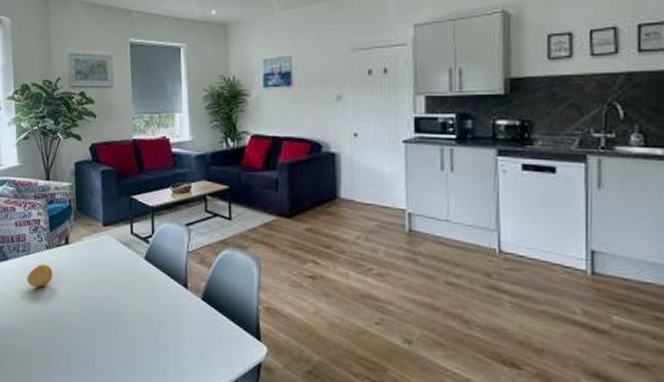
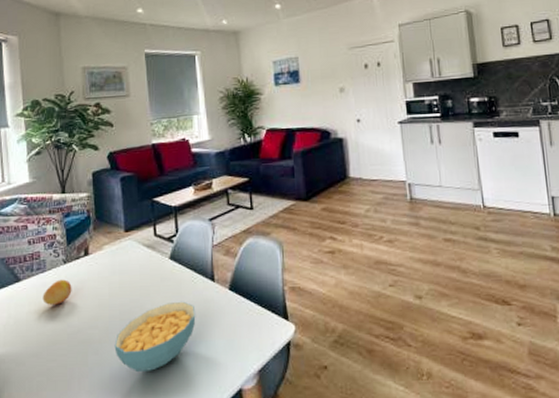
cereal bowl: none [89,302,167,366] -> present [114,301,196,372]

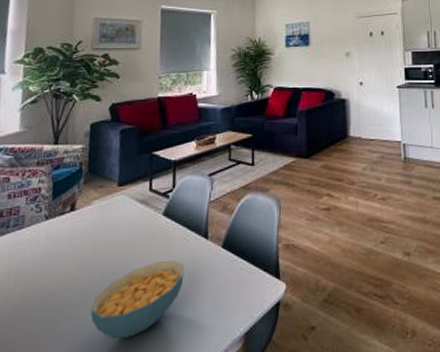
fruit: present [42,279,72,305] -> none [15,237,52,266]

